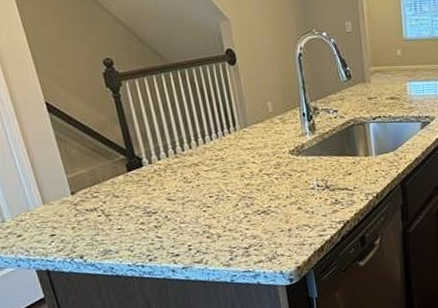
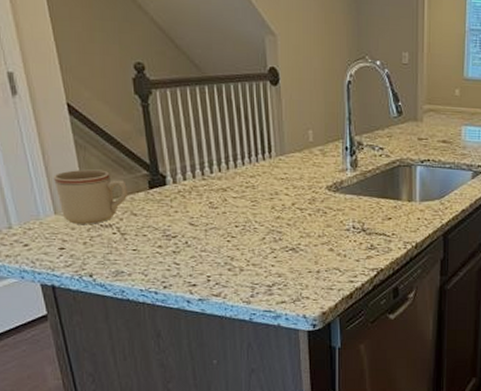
mug: none [39,159,108,212] -> present [54,169,127,224]

